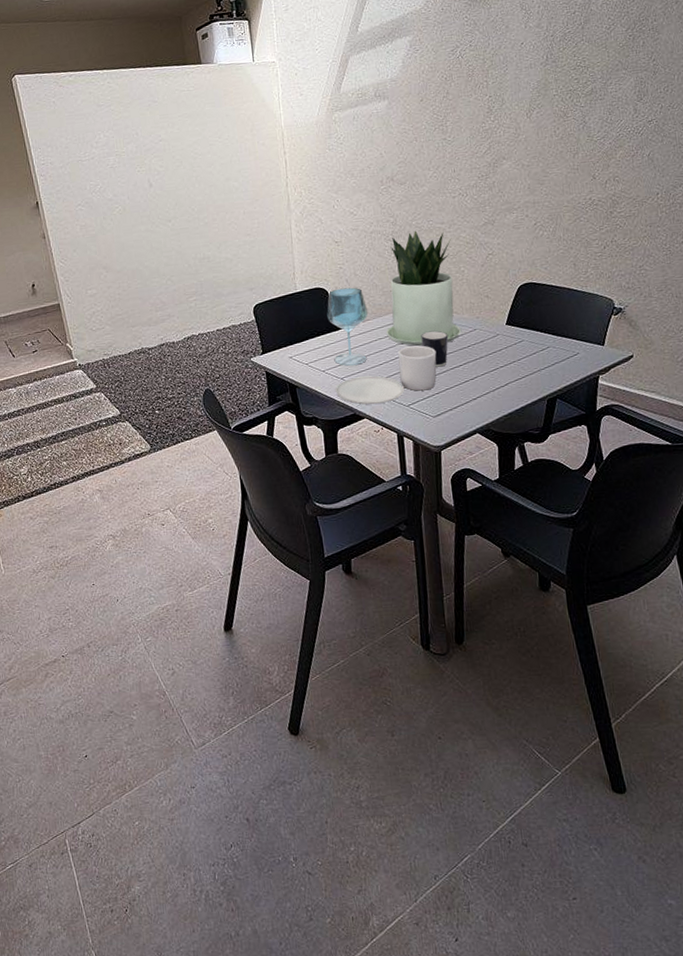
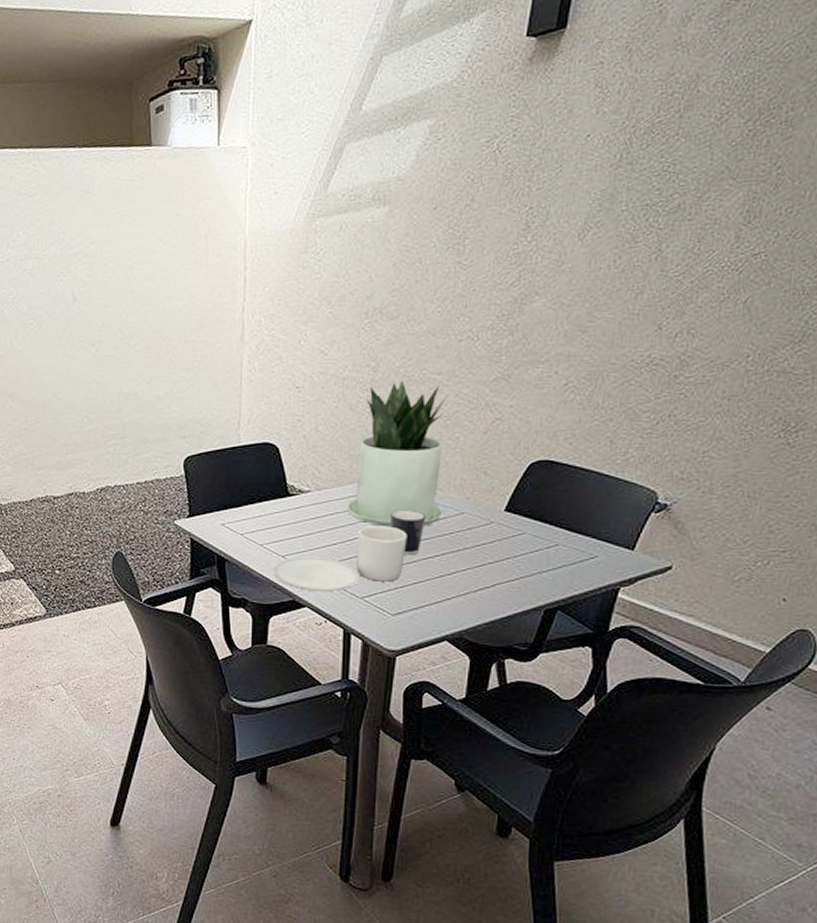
wine glass: present [326,287,369,366] -> none [273,446,327,542]

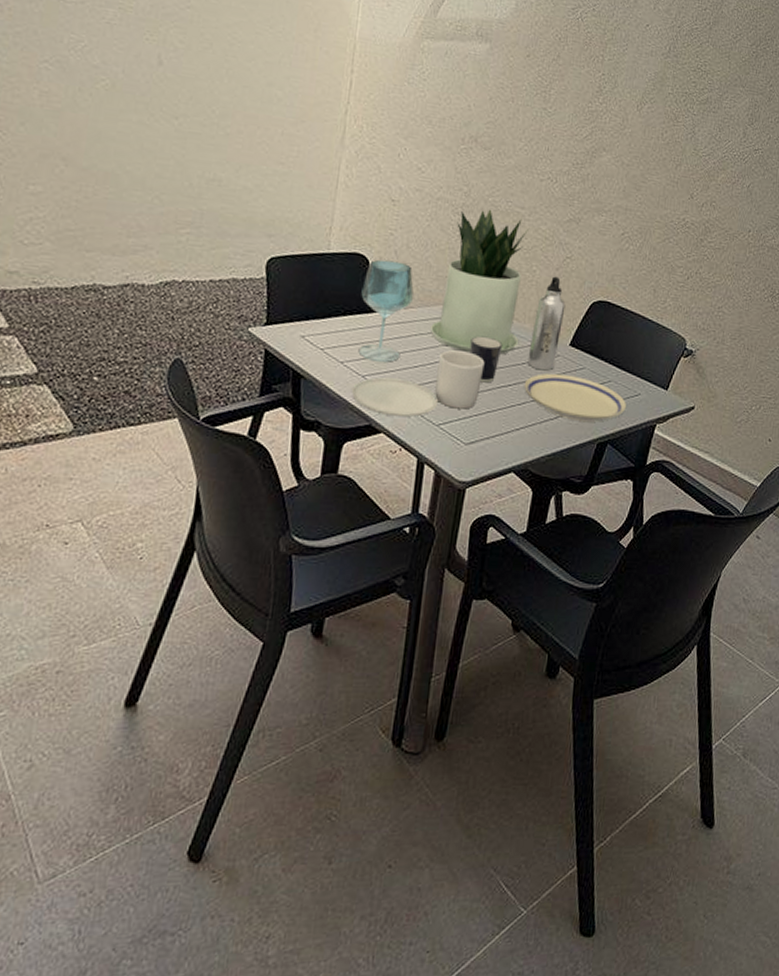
wine glass: none [273,446,327,542] -> present [358,259,415,362]
plate: none [453,541,579,588] -> present [524,373,626,422]
water bottle: none [456,440,497,539] -> present [527,276,566,371]

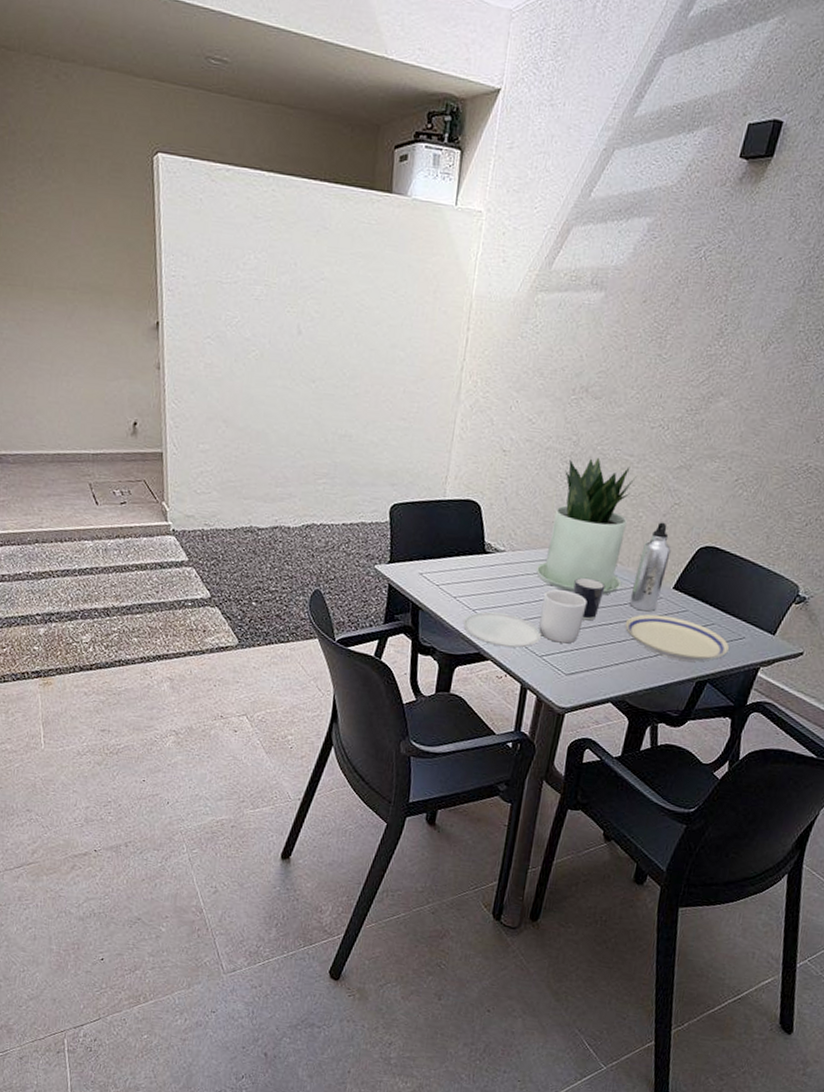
wine glass: present [358,259,415,362] -> none [469,506,522,599]

